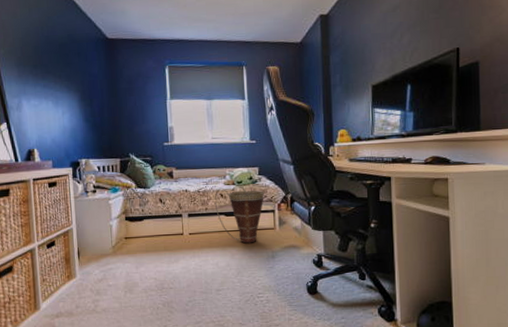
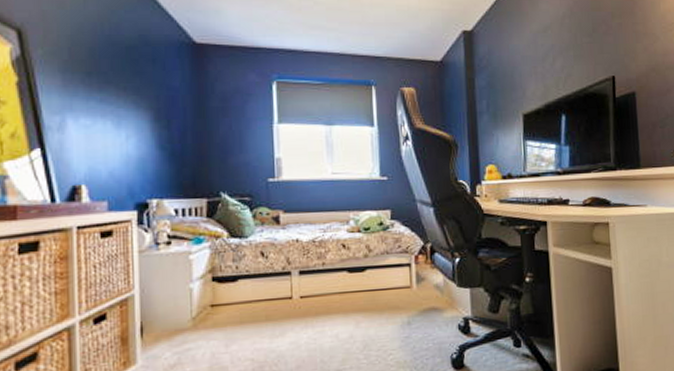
basket: present [214,186,264,244] -> none [334,233,398,308]

